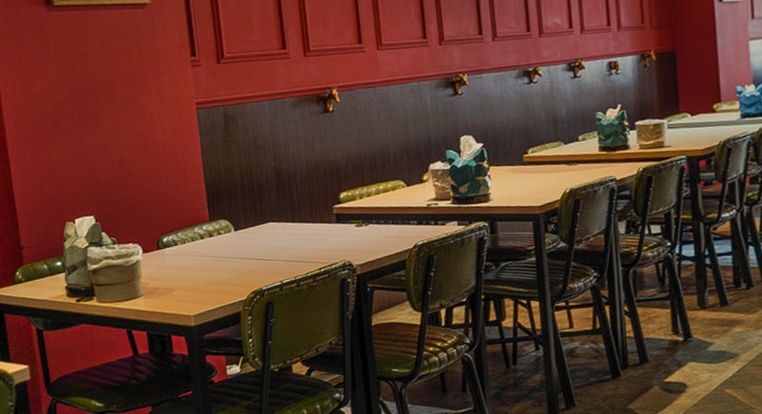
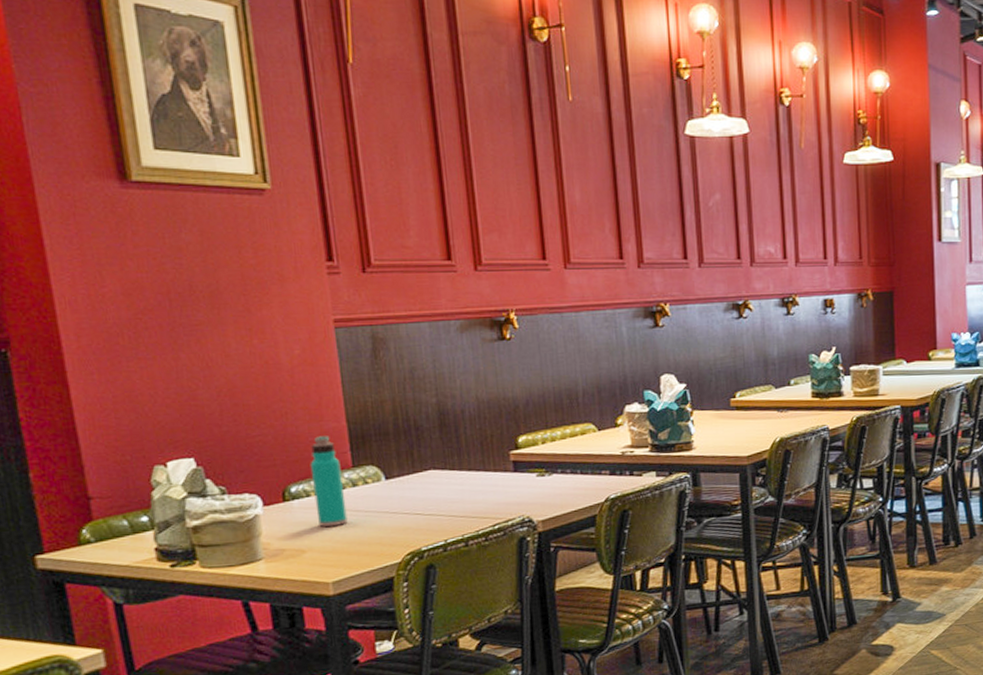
water bottle: none [177,196,206,270] -> present [310,436,348,527]

